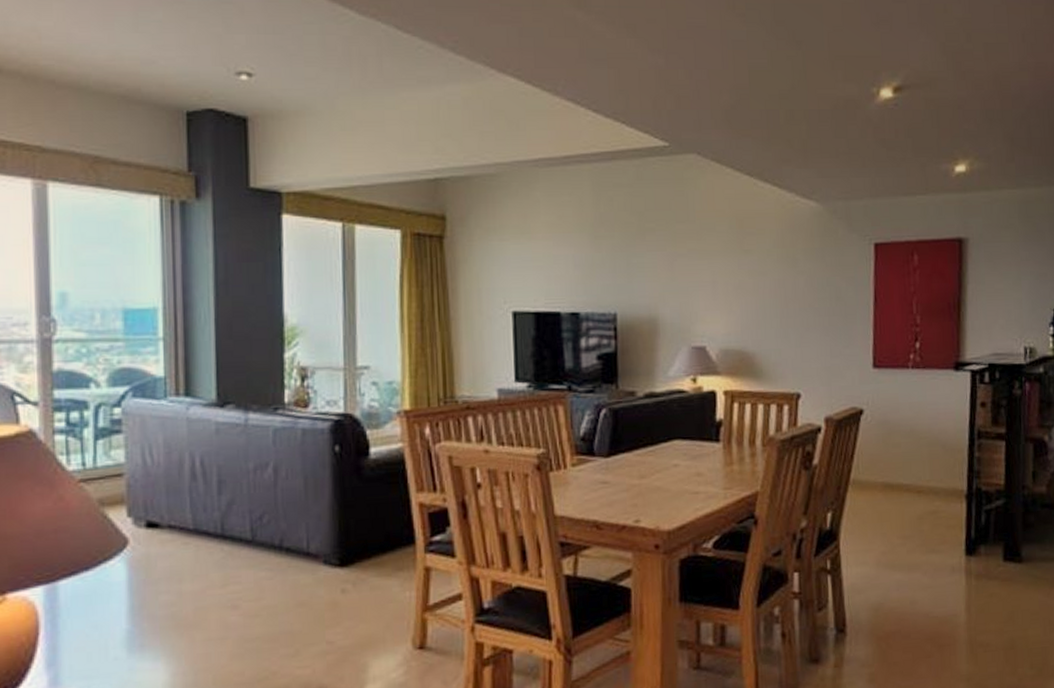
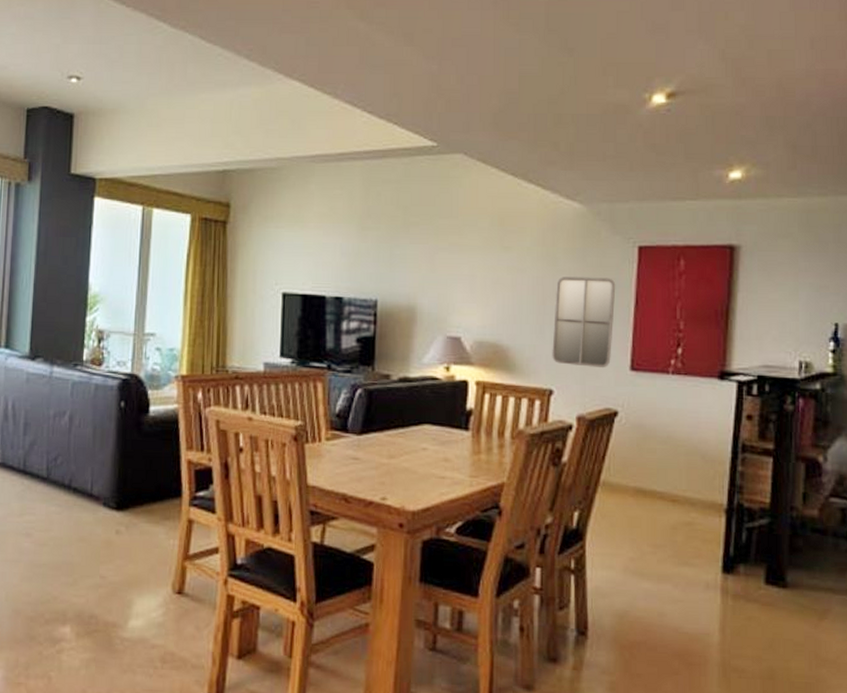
home mirror: none [797,276,855,368] -> present [552,277,616,369]

